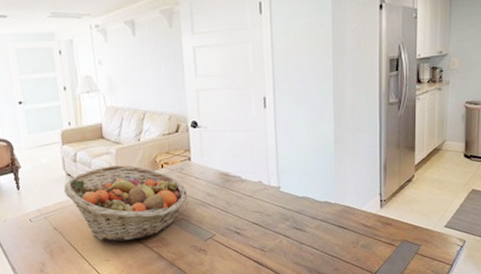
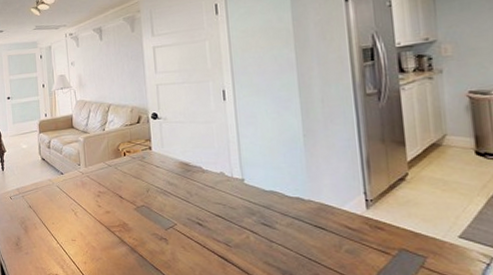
fruit basket: present [63,165,188,242] -> none [38,152,149,223]

